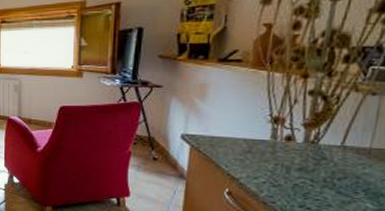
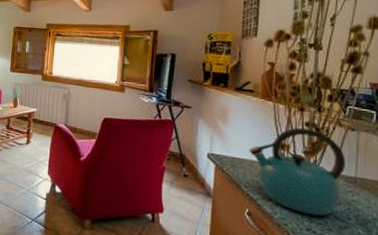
kettle: none [232,97,359,192] -> present [249,127,345,216]

